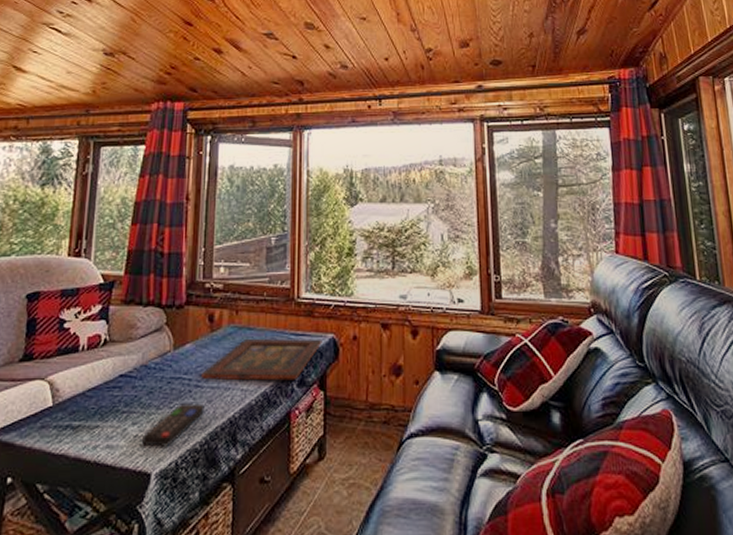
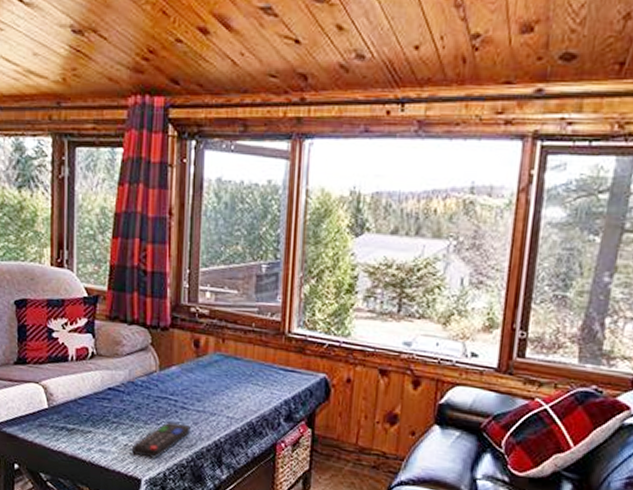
religious icon: present [201,338,322,381] -> none [187,367,313,415]

